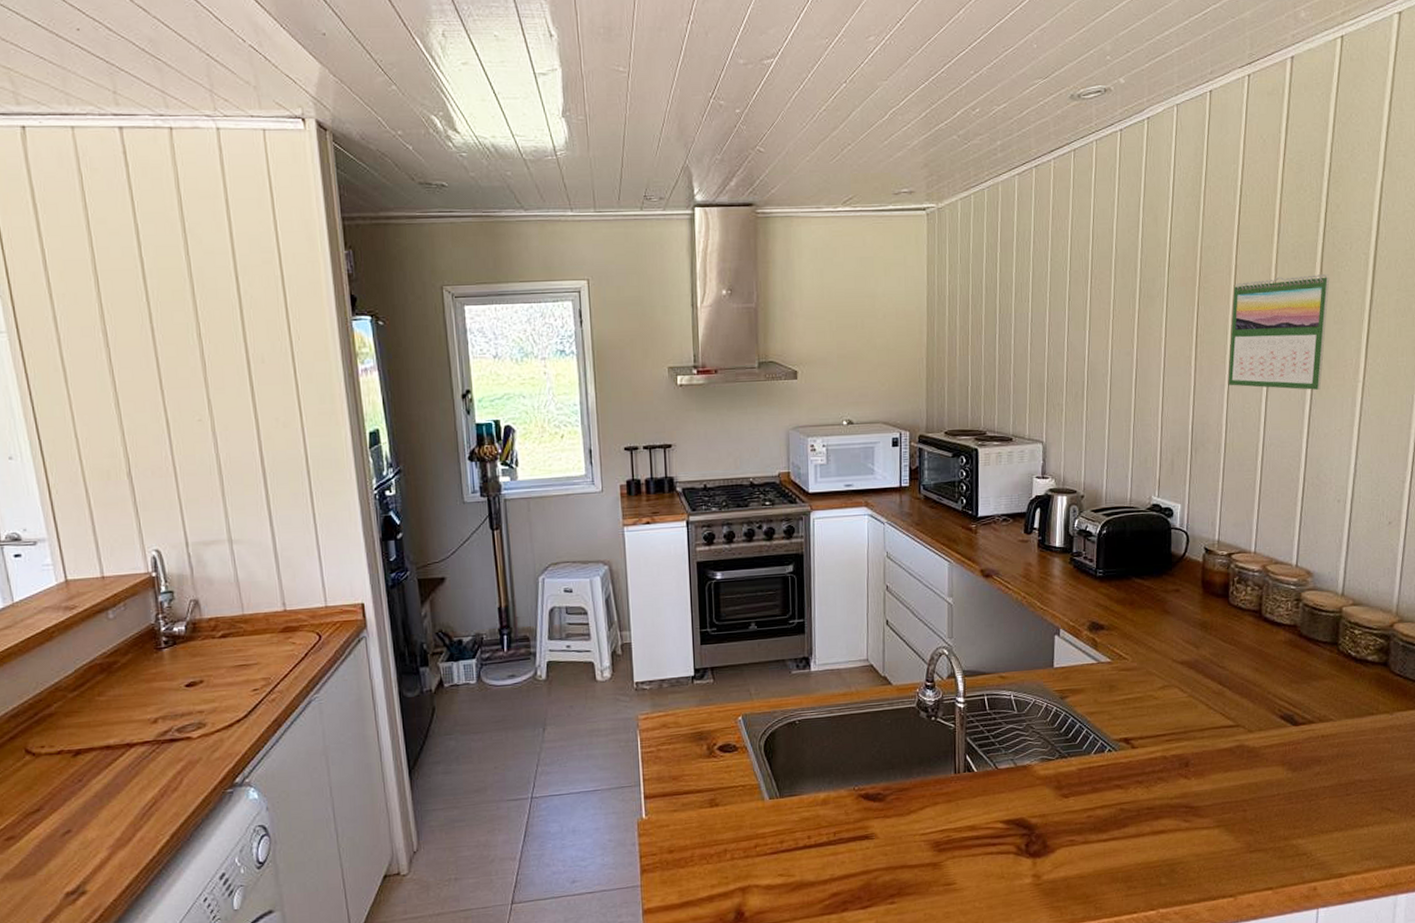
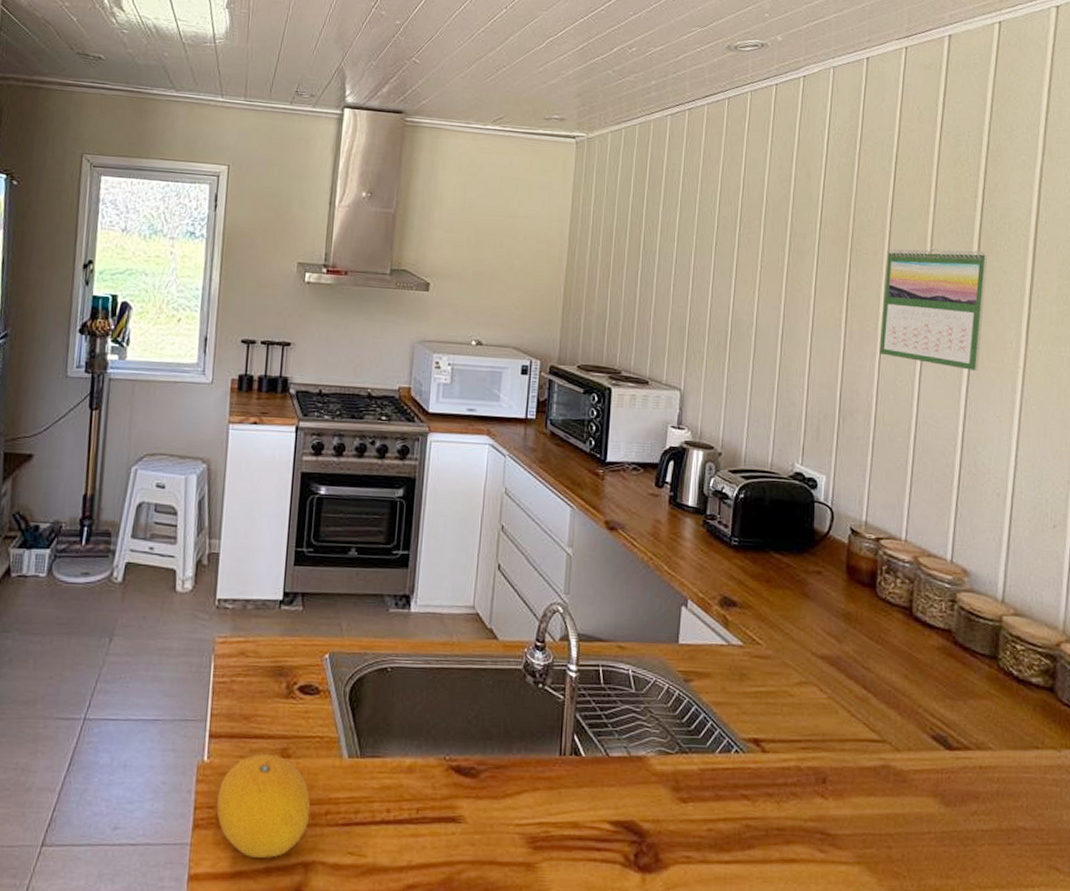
fruit: none [659,805,742,889] -> present [216,753,311,858]

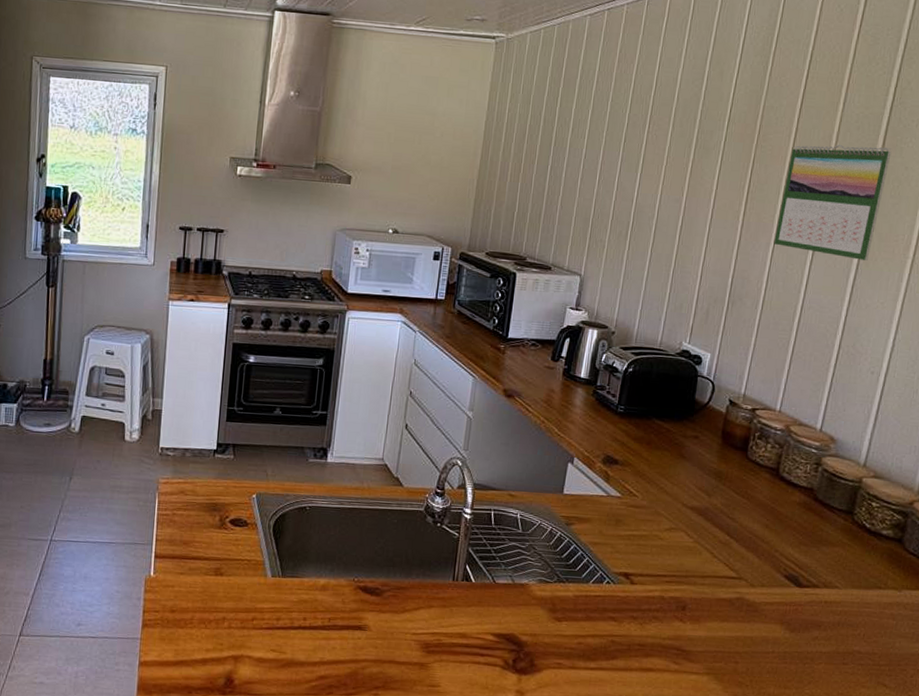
fruit: present [216,753,311,858] -> none [161,571,240,652]

